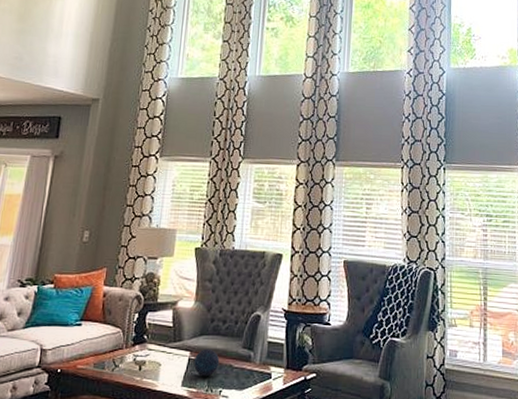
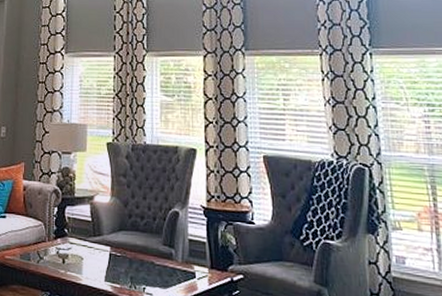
decorative orb: present [193,348,220,377] -> none [114,244,141,273]

